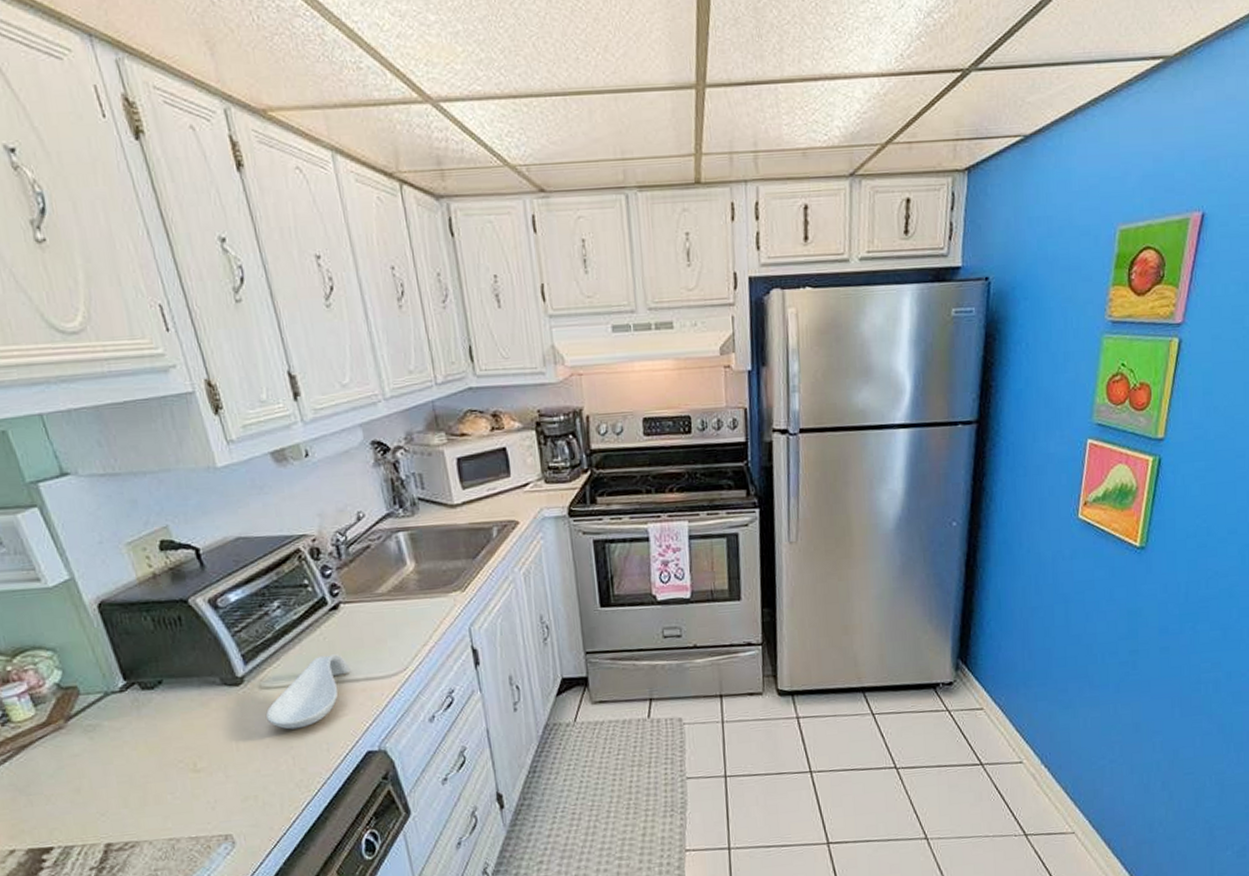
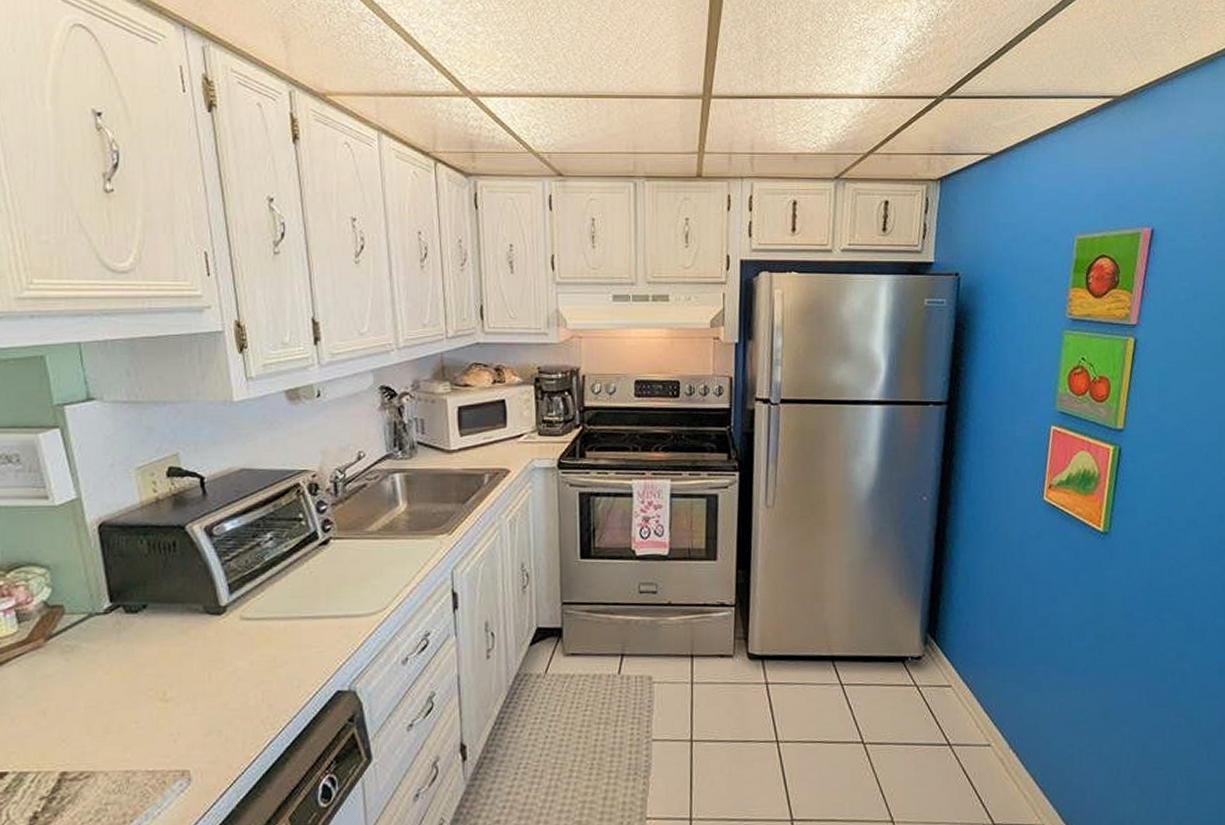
spoon rest: present [265,654,351,730] -> none [242,589,332,663]

